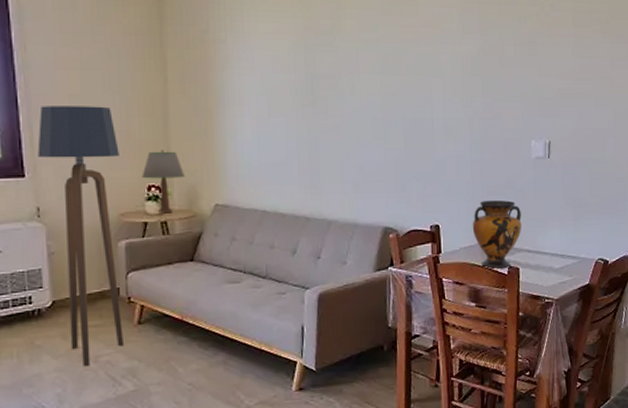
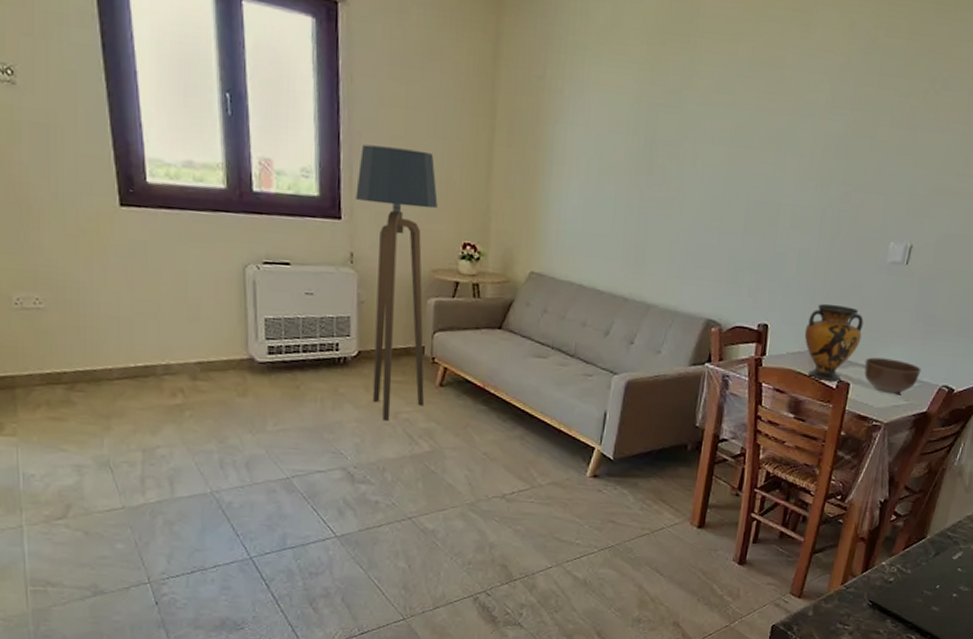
table lamp: present [142,150,186,214] -> none [458,206,503,276]
bowl: none [528,241,578,273] -> present [864,357,921,395]

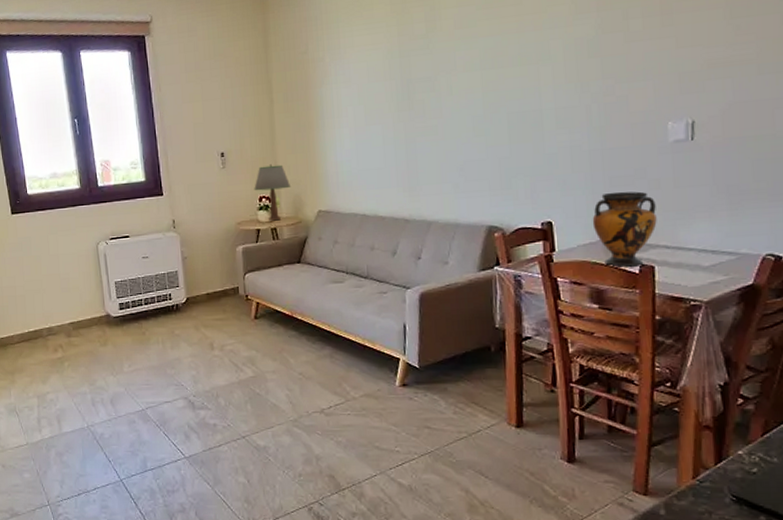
floor lamp: present [355,144,438,422] -> none [171,130,243,354]
table lamp: none [458,206,503,276] -> present [254,164,291,221]
bowl: present [864,357,921,395] -> none [666,235,736,272]

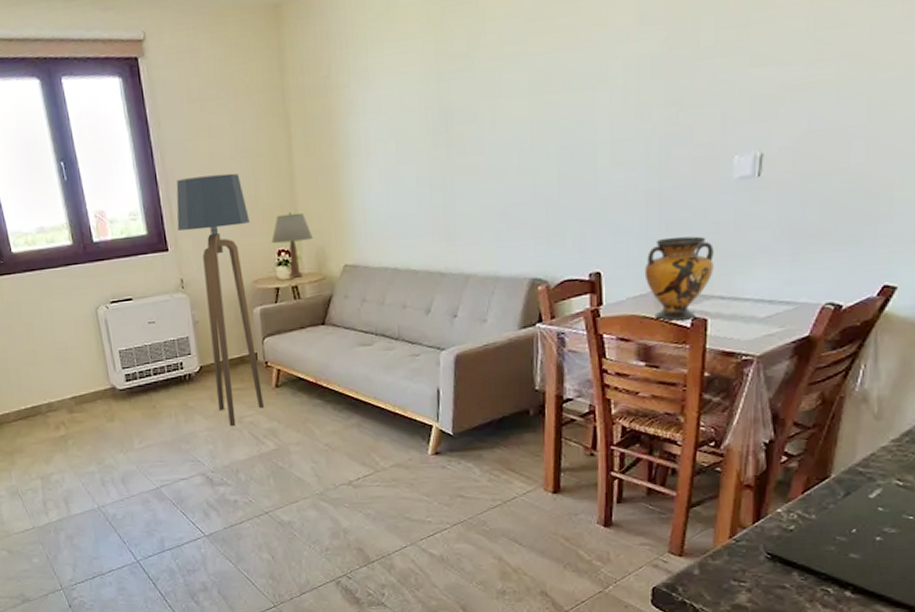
floor lamp: none [171,130,243,354] -> present [176,173,264,427]

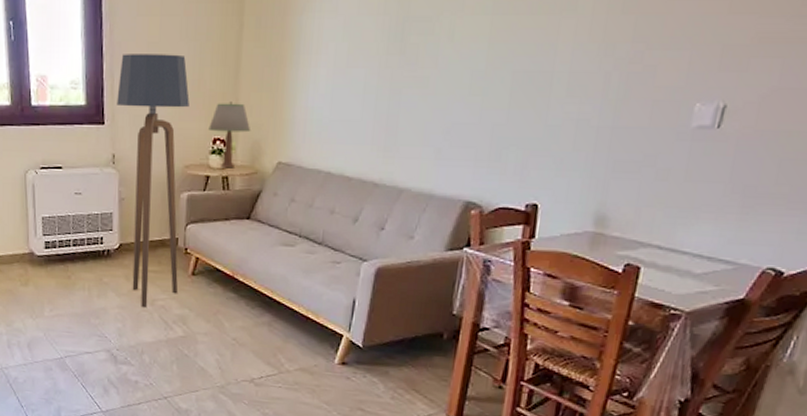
vase: present [644,236,714,321] -> none [582,178,659,265]

